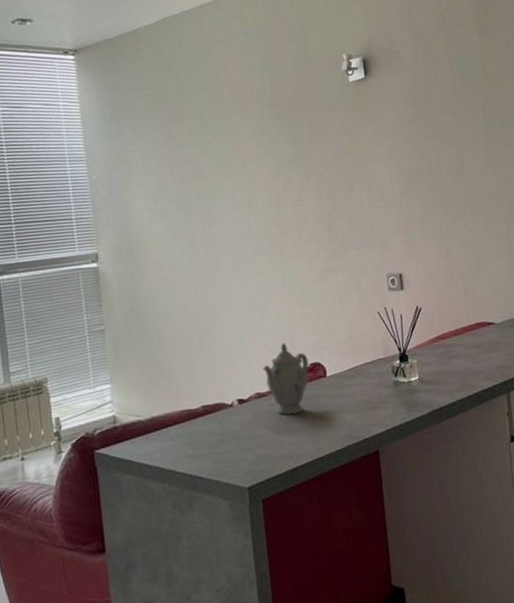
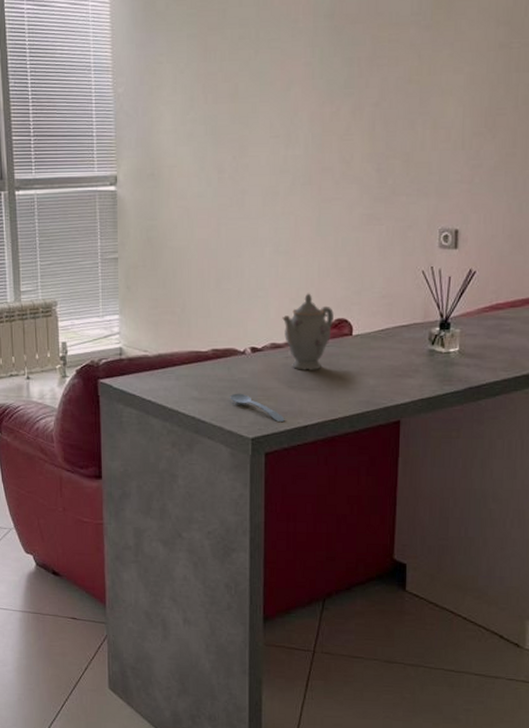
spoon: none [223,444,277,468] -> present [230,393,285,423]

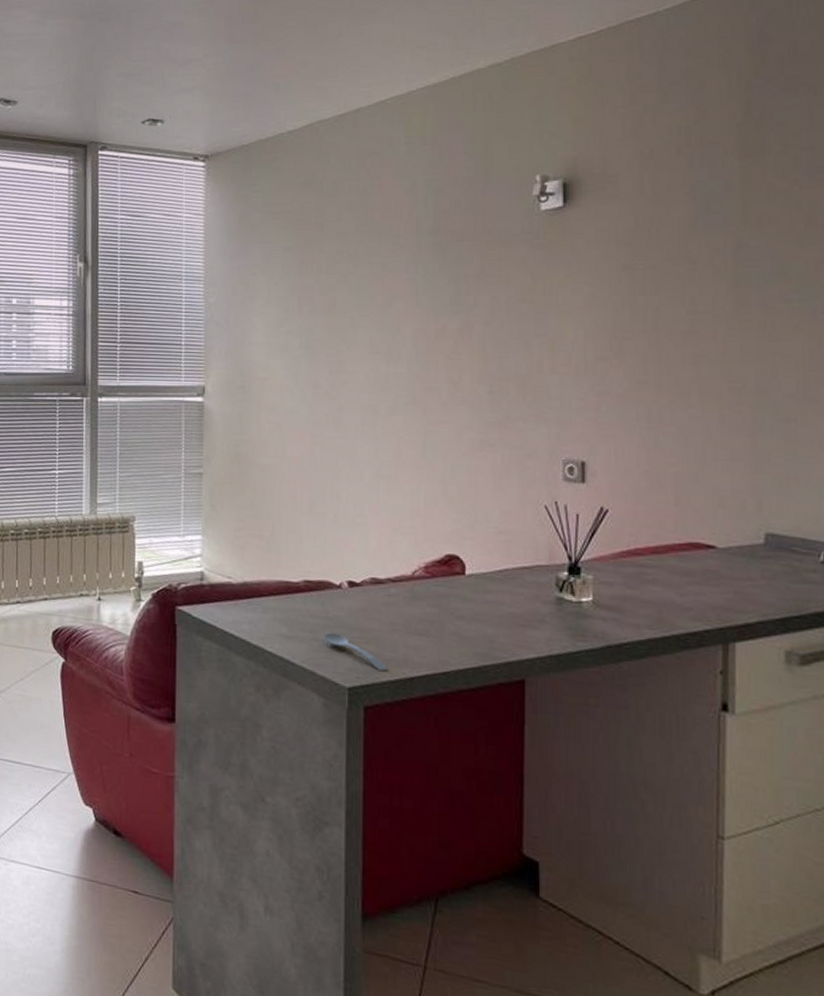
teapot: present [282,293,334,370] -> none [384,523,443,613]

